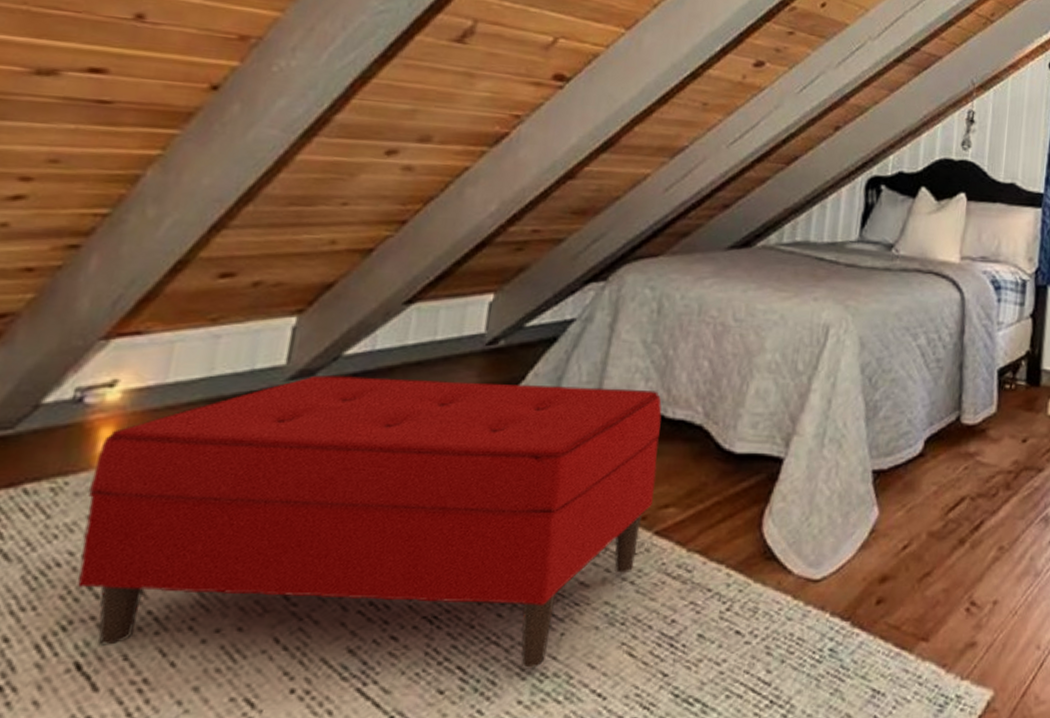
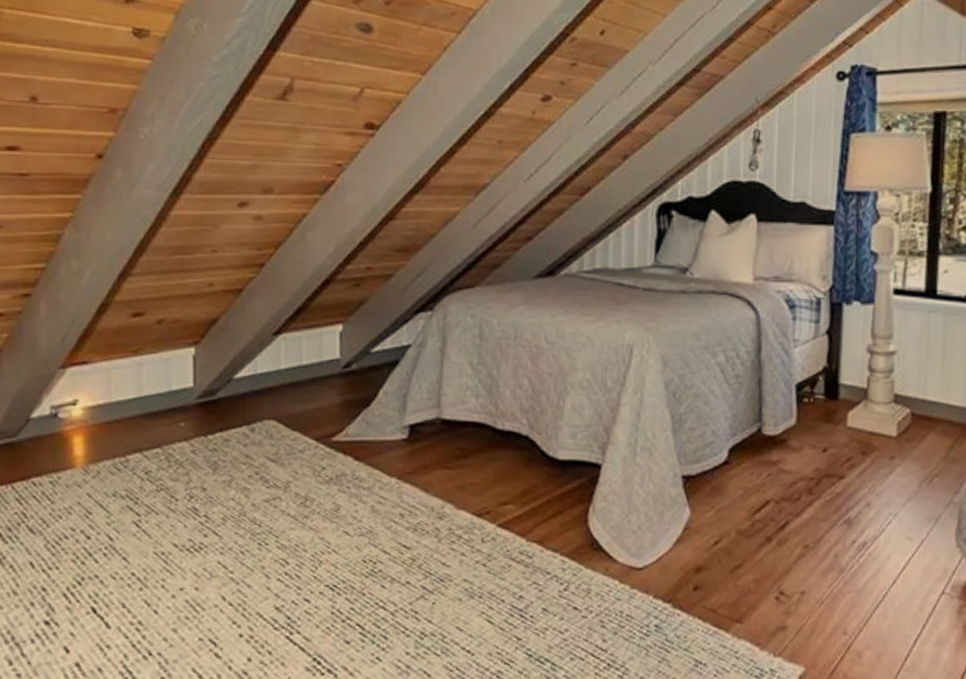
bench: present [77,375,662,670] -> none [75,395,494,629]

